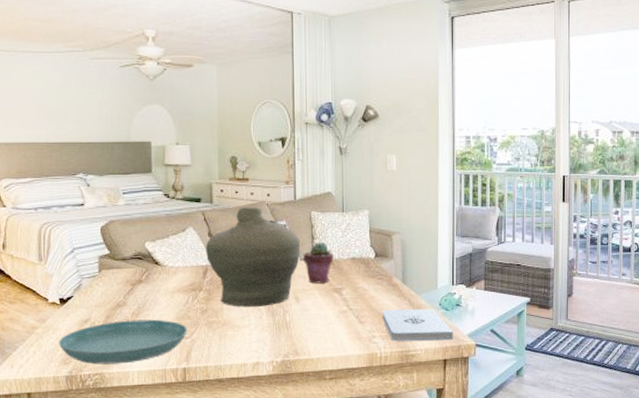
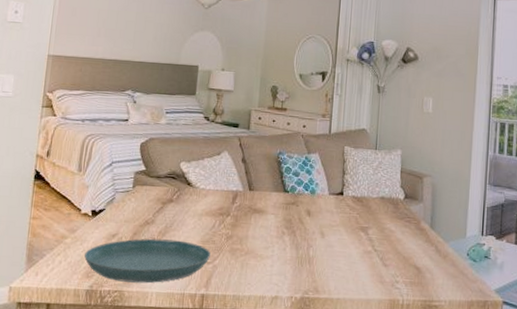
jar: present [206,206,301,307] -> none [237,135,332,239]
potted succulent: present [303,241,334,284] -> none [332,177,363,220]
notepad: present [382,309,454,341] -> none [407,254,480,295]

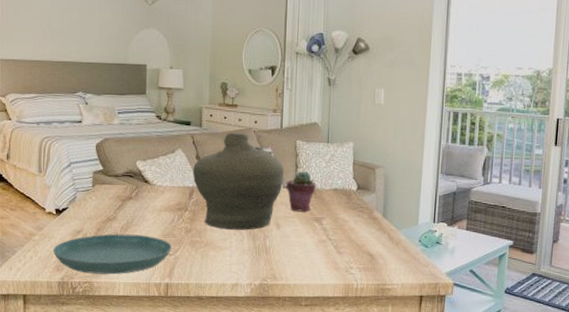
jar: none [237,135,332,239] -> present [193,132,285,230]
potted succulent: none [332,177,363,220] -> present [286,170,316,212]

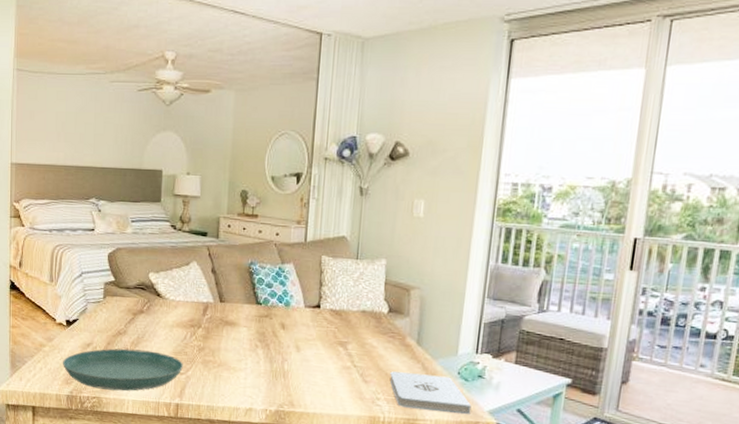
jar: present [193,132,285,230] -> none [208,244,307,352]
potted succulent: present [286,170,316,212] -> none [308,289,342,335]
notepad: none [360,242,432,278] -> present [389,371,472,415]

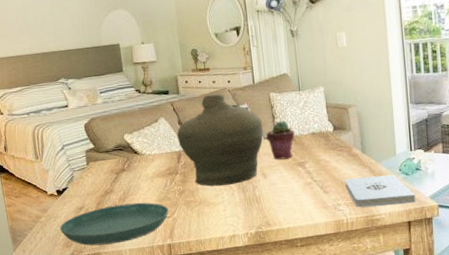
jar: none [208,244,307,352] -> present [177,93,263,187]
potted succulent: none [308,289,342,335] -> present [266,120,295,160]

